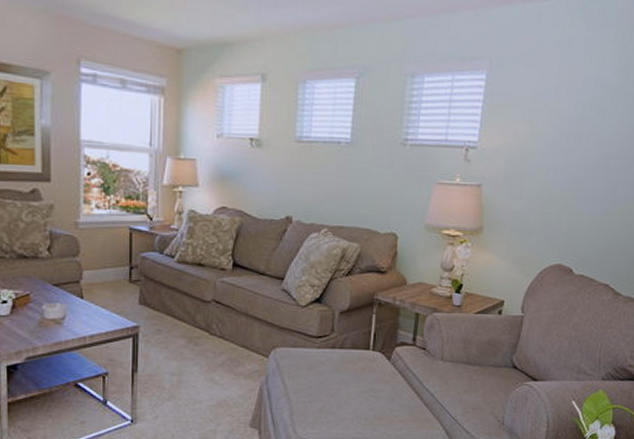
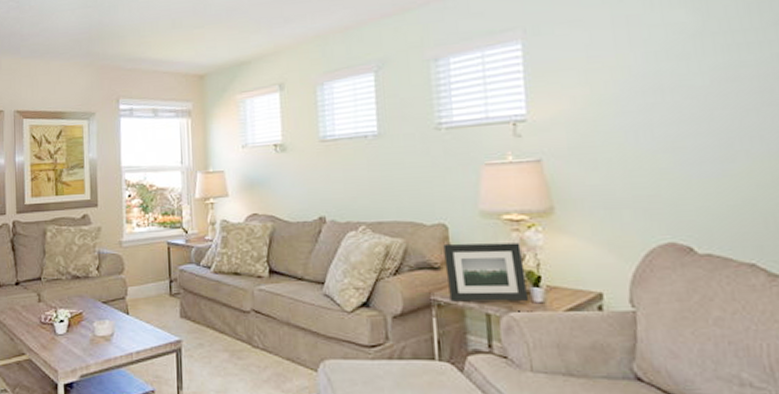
picture frame: none [389,251,452,304] -> present [443,243,530,302]

